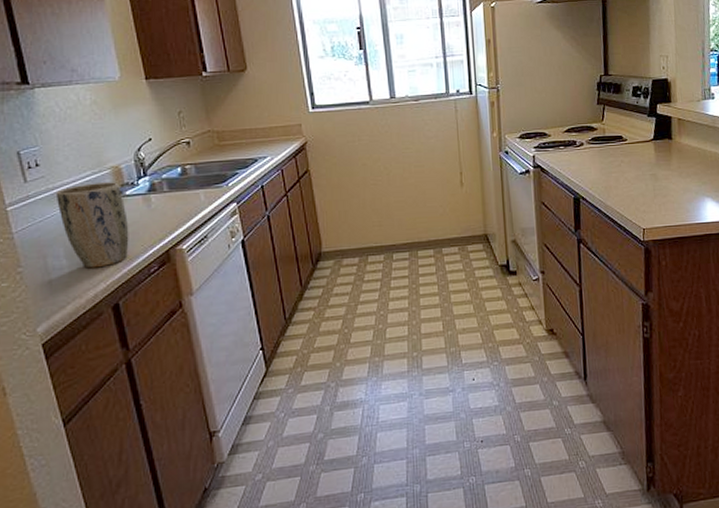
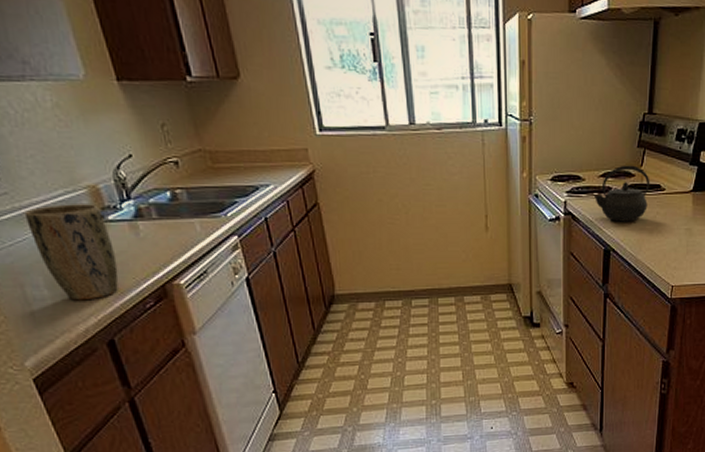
kettle: none [559,120,613,172] -> present [593,165,650,222]

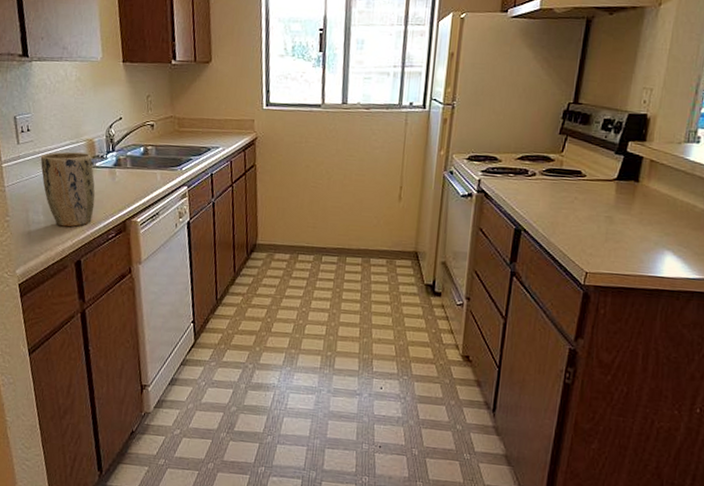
kettle: present [593,165,650,222] -> none [508,150,571,205]

